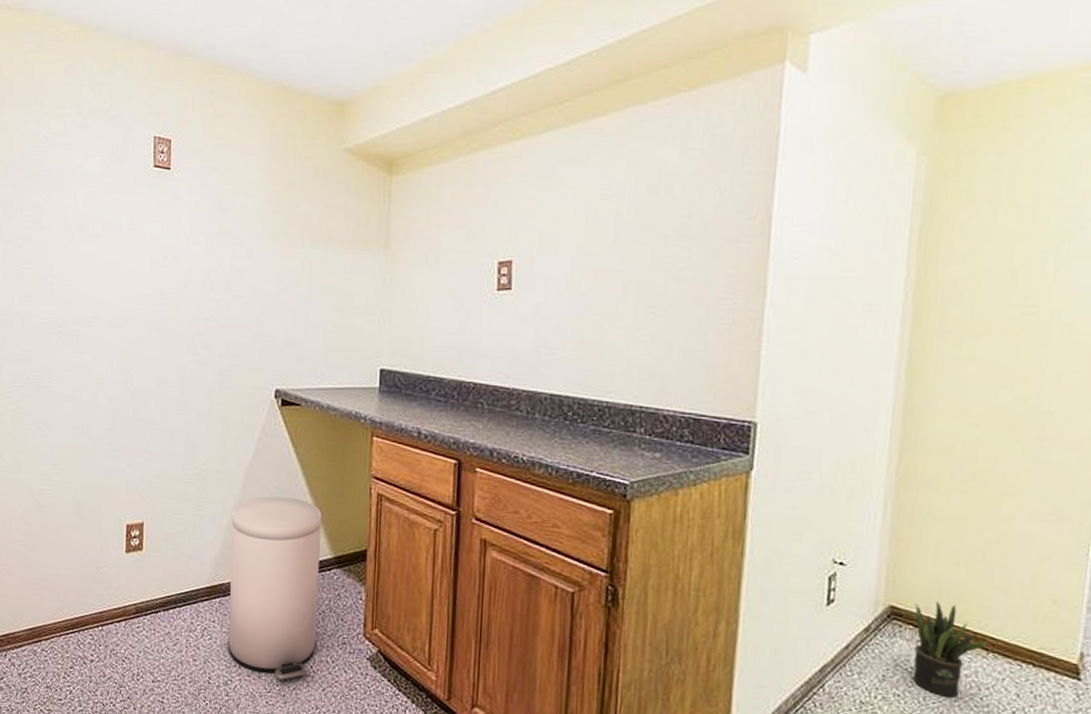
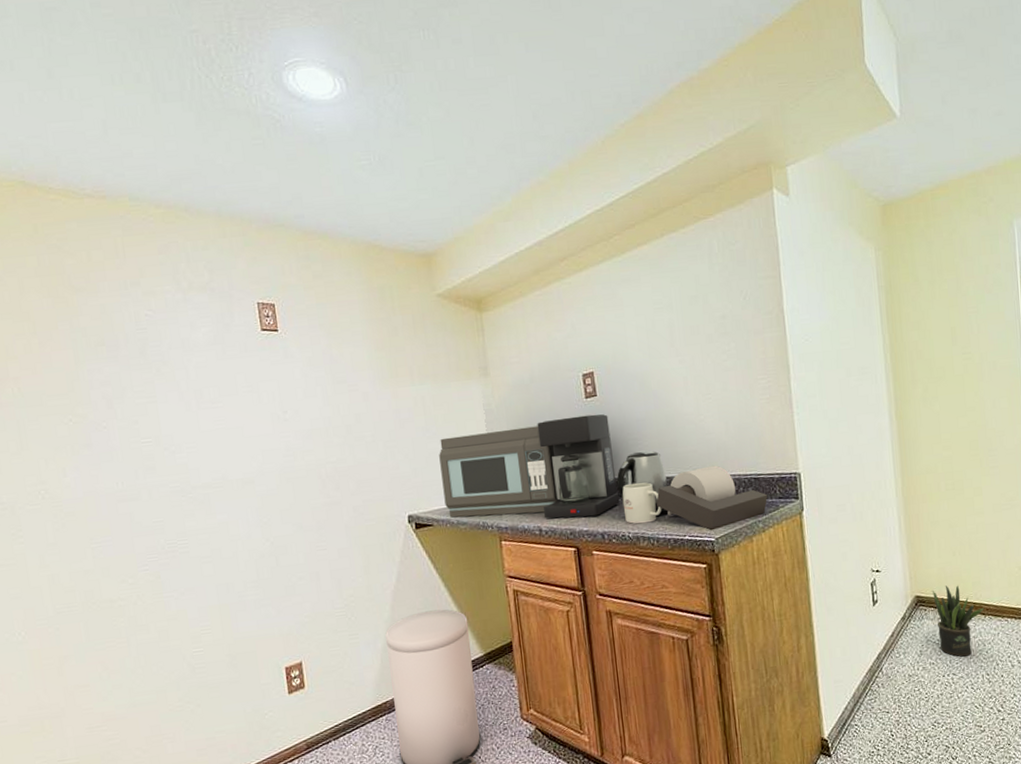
microwave: none [317,311,450,413] -> present [439,426,559,518]
coffee maker: none [425,309,521,429] -> present [537,414,620,519]
kettle: none [518,362,582,443] -> present [616,450,669,517]
mug: none [521,398,569,448] -> present [622,482,662,524]
paper towel holder: none [562,394,708,472] -> present [656,465,768,531]

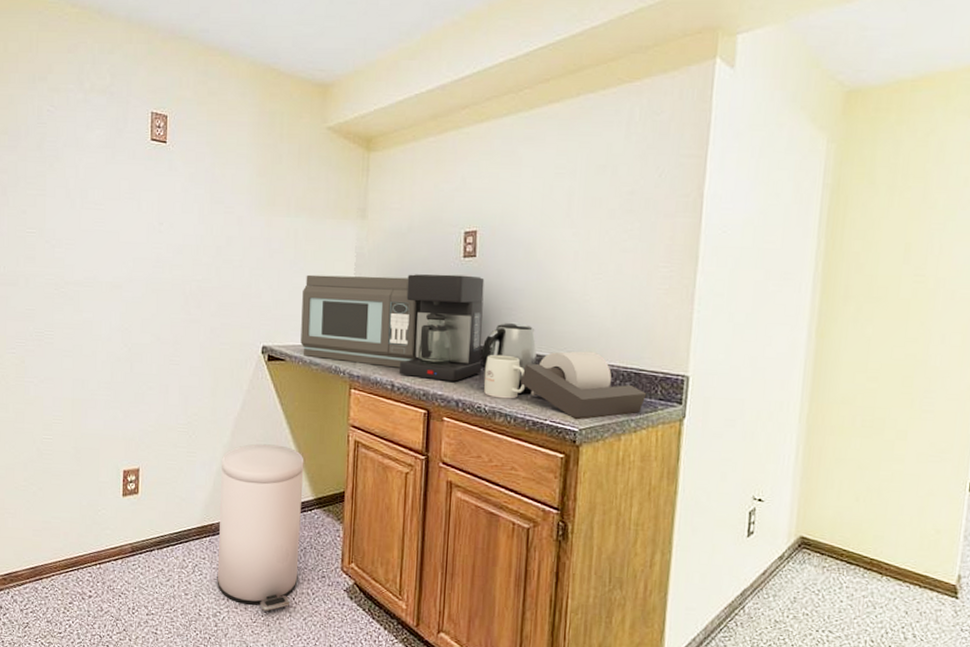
potted plant: present [931,585,984,657] -> none [819,532,882,616]

